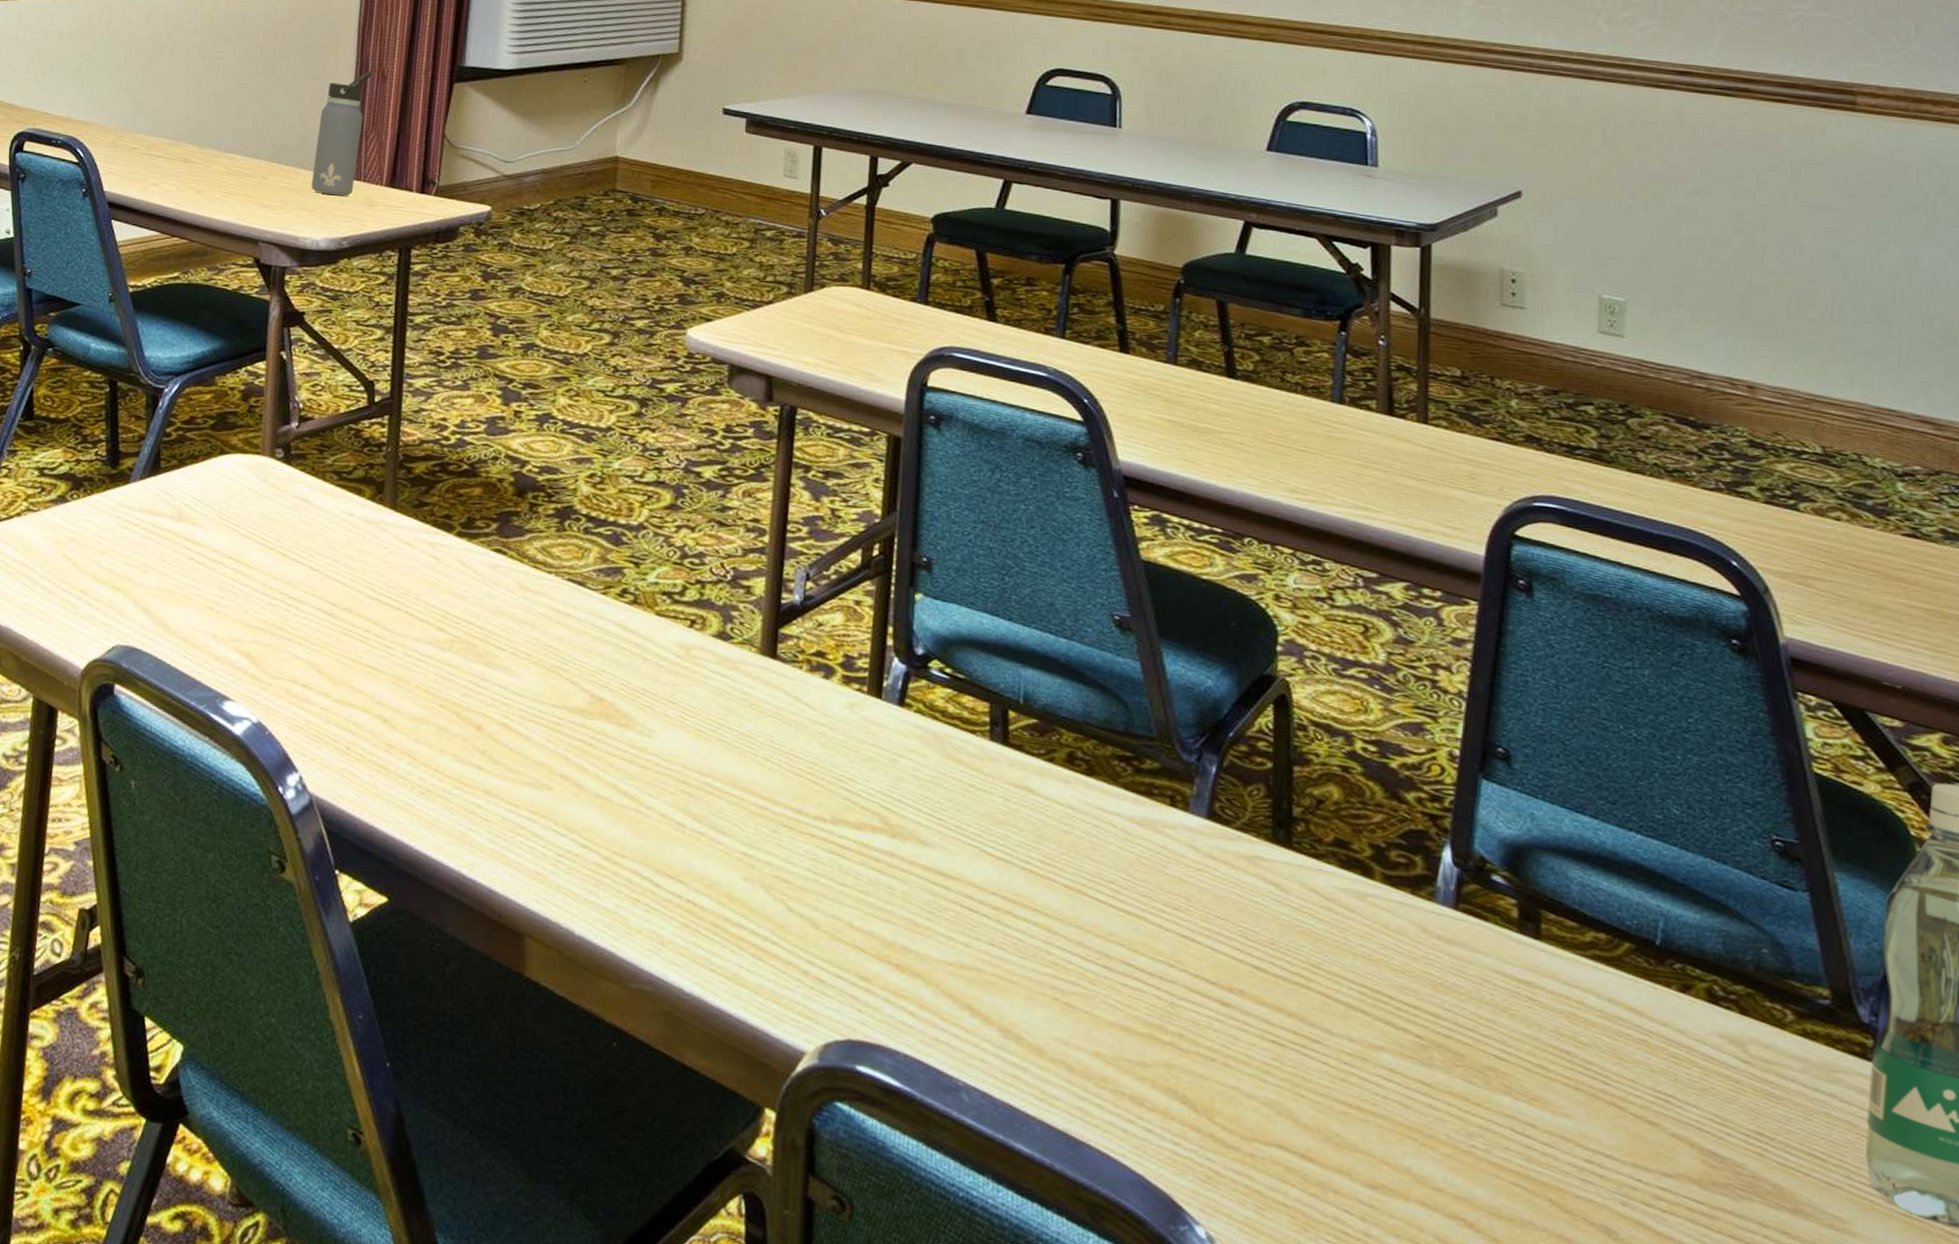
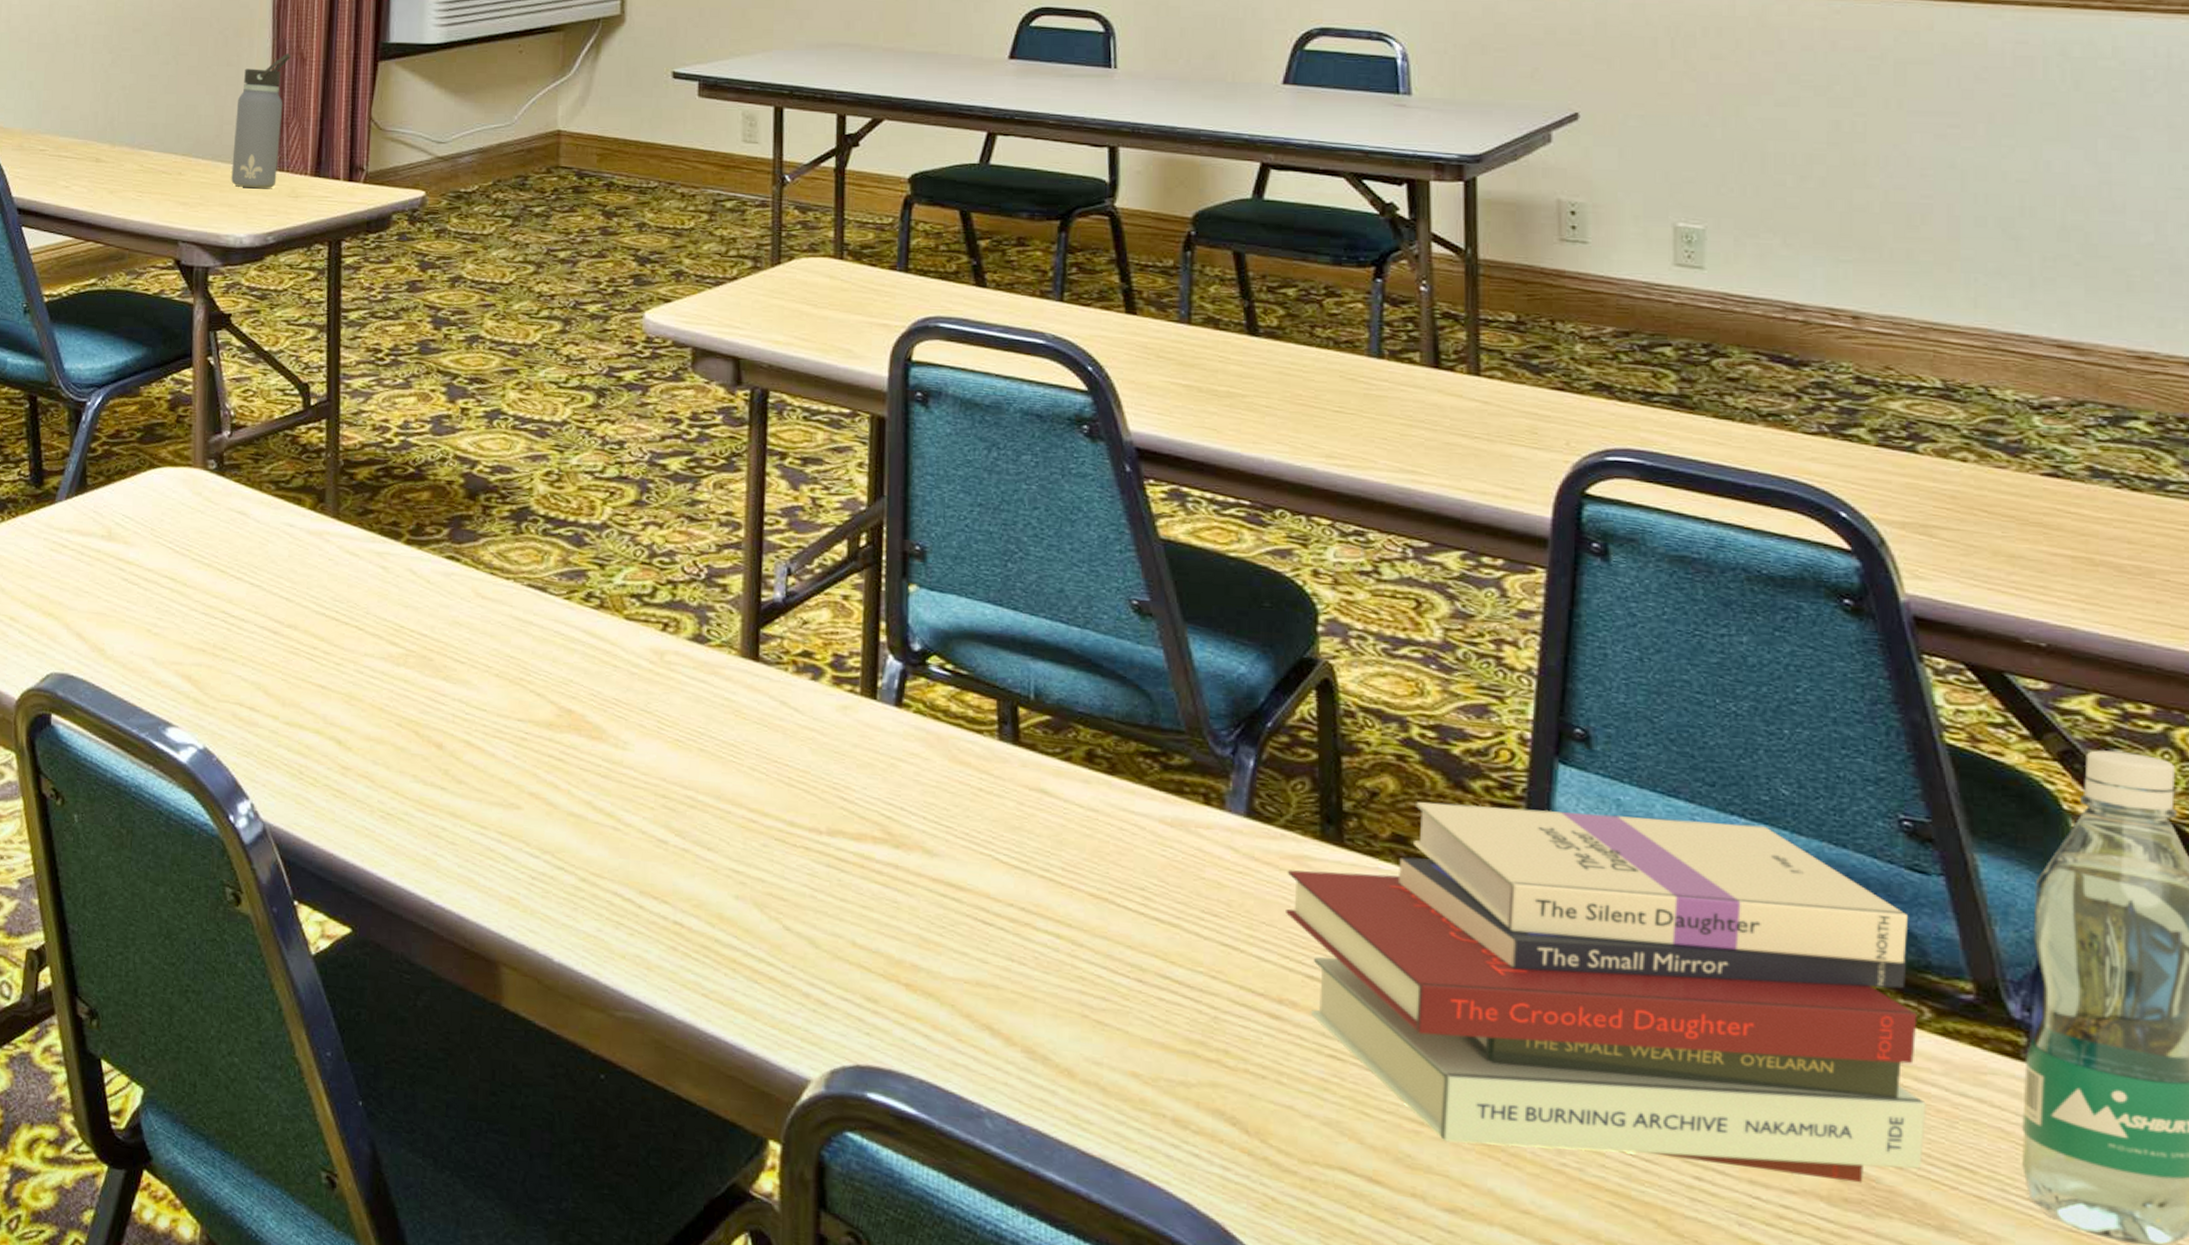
books: none [1238,810,1786,1169] -> present [1286,802,1926,1183]

